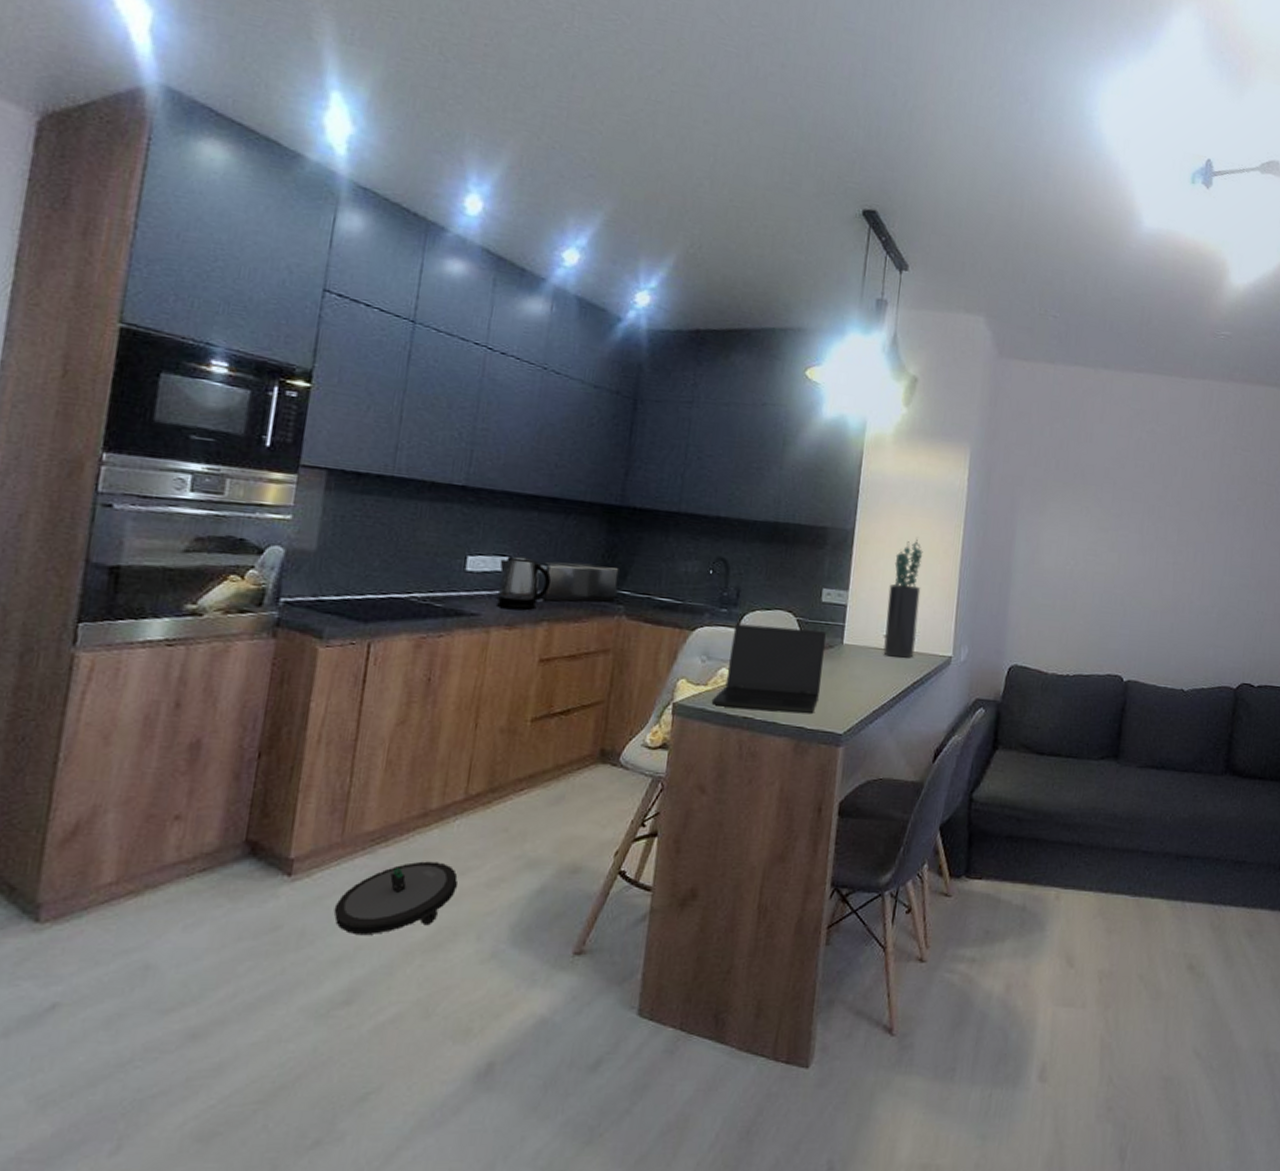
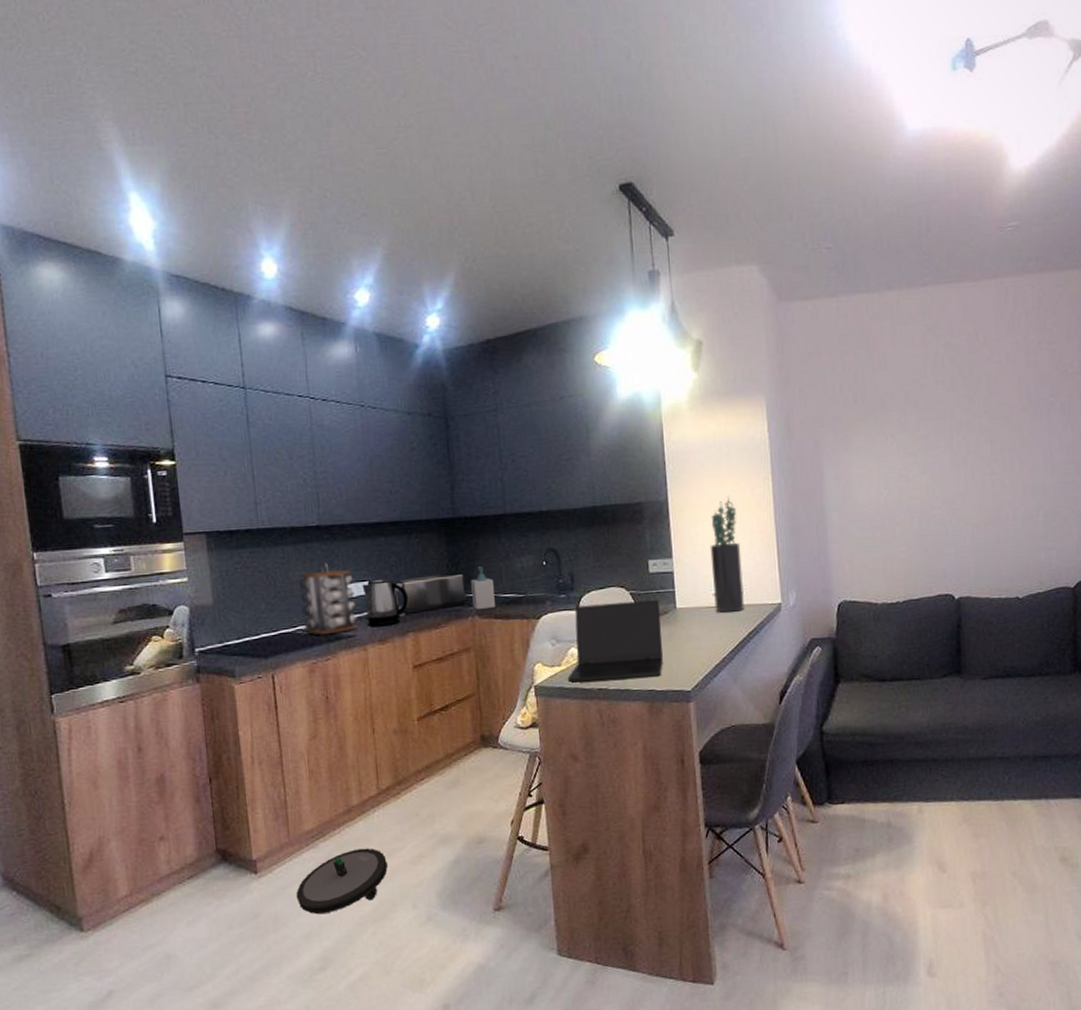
spice rack: none [420,525,491,609] -> present [299,561,357,636]
soap bottle: none [622,563,651,610] -> present [471,566,495,610]

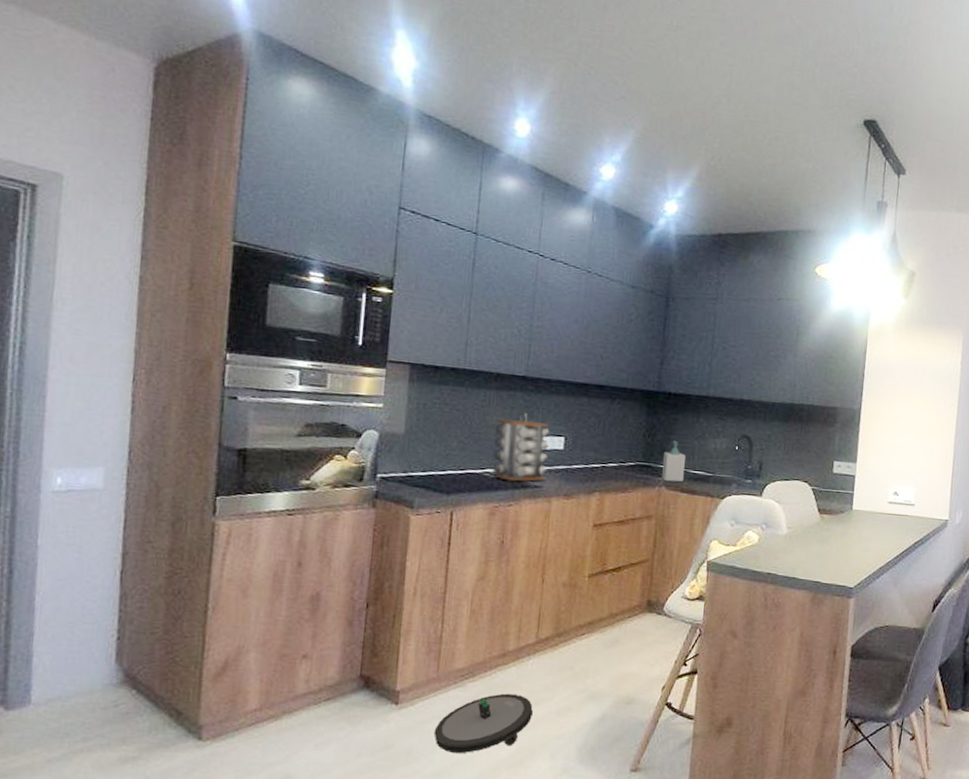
kettle: present [362,578,409,627] -> none [555,436,601,483]
toaster: present [391,573,467,614] -> none [586,440,658,475]
laptop: present [567,600,663,683] -> none [740,492,837,570]
vase: present [710,497,745,613] -> none [887,416,922,522]

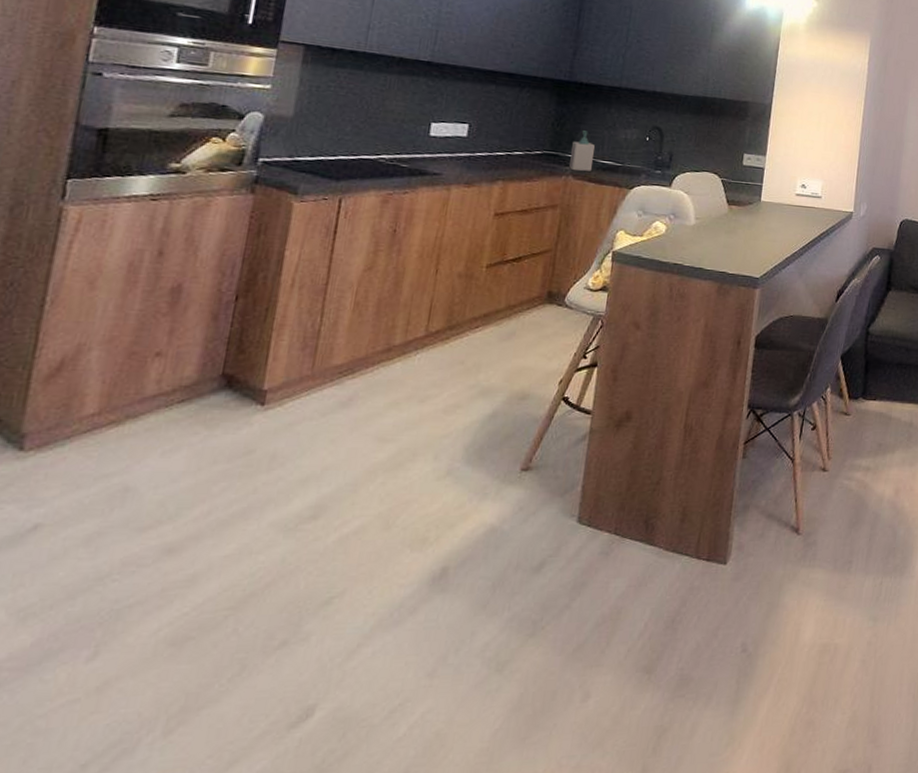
robot vacuum: present [434,693,534,754] -> none [303,391,418,458]
spice rack: present [492,410,550,483] -> none [388,96,453,170]

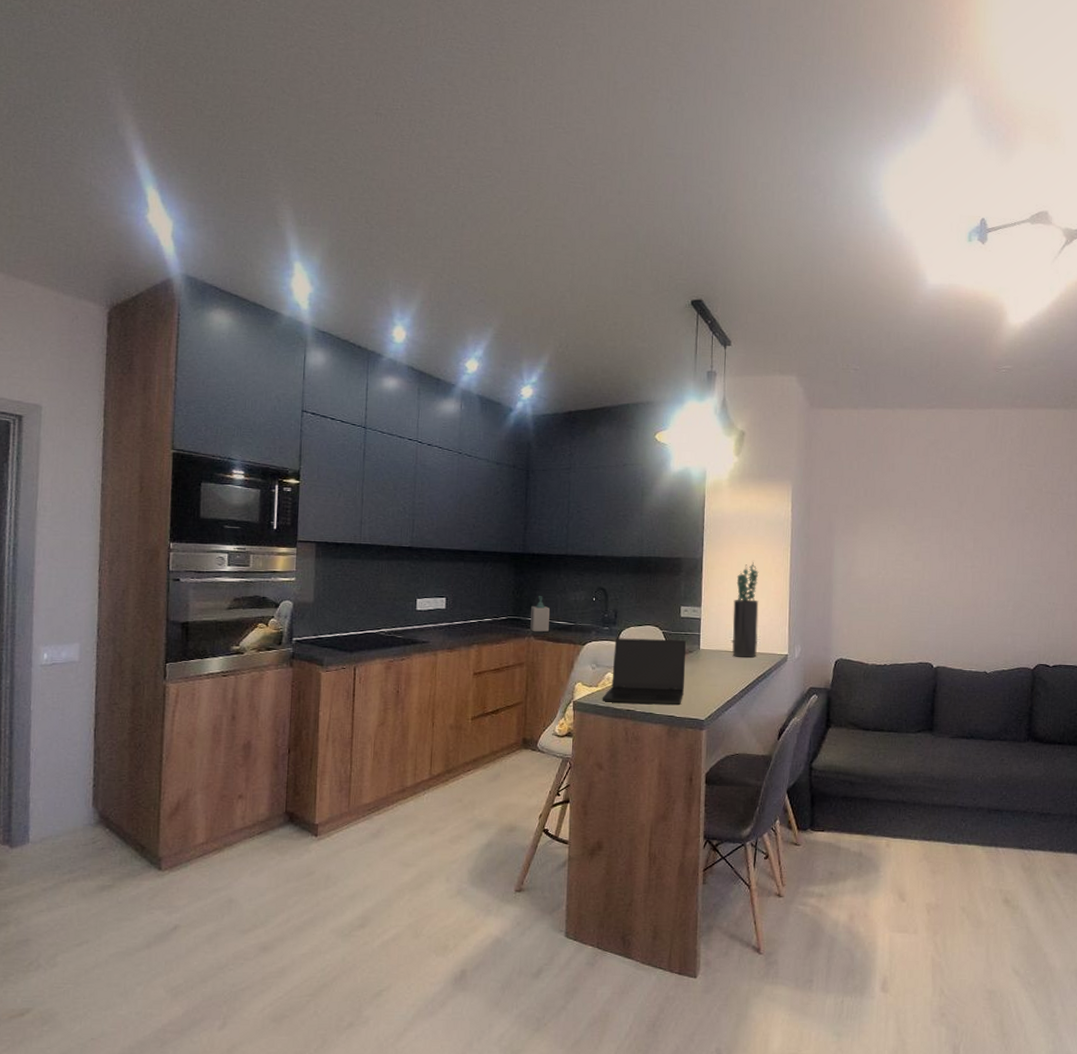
laptop: none [646,183,746,261] -> present [602,638,686,706]
vase: none [794,112,830,213] -> present [731,561,759,658]

